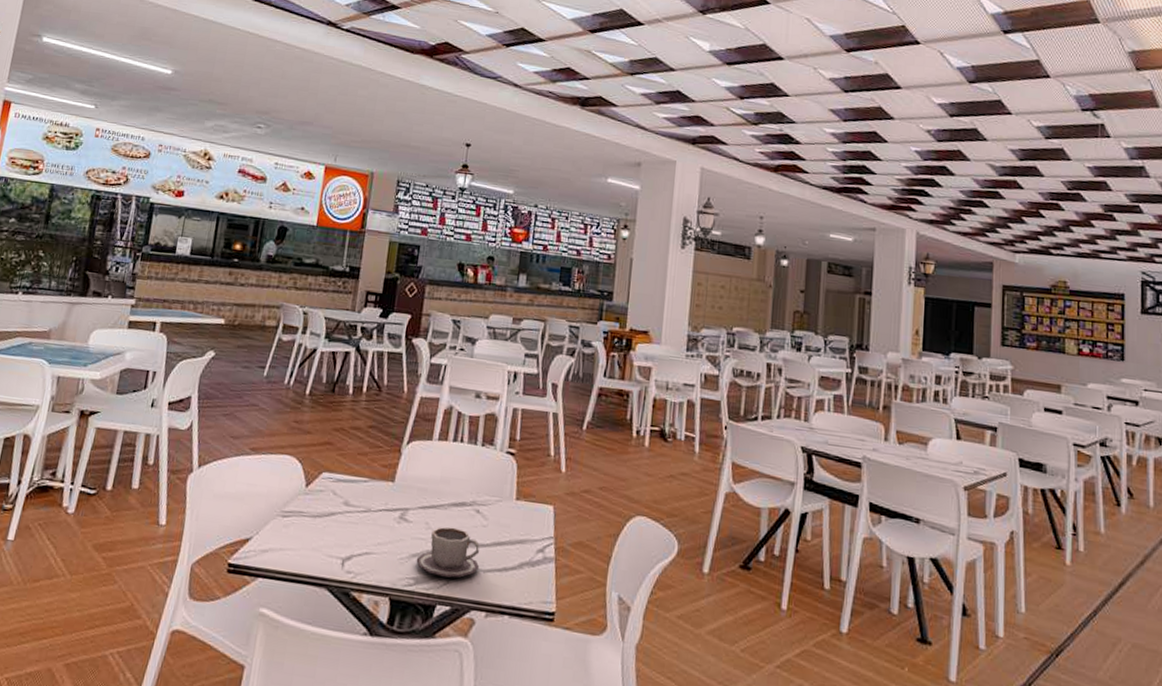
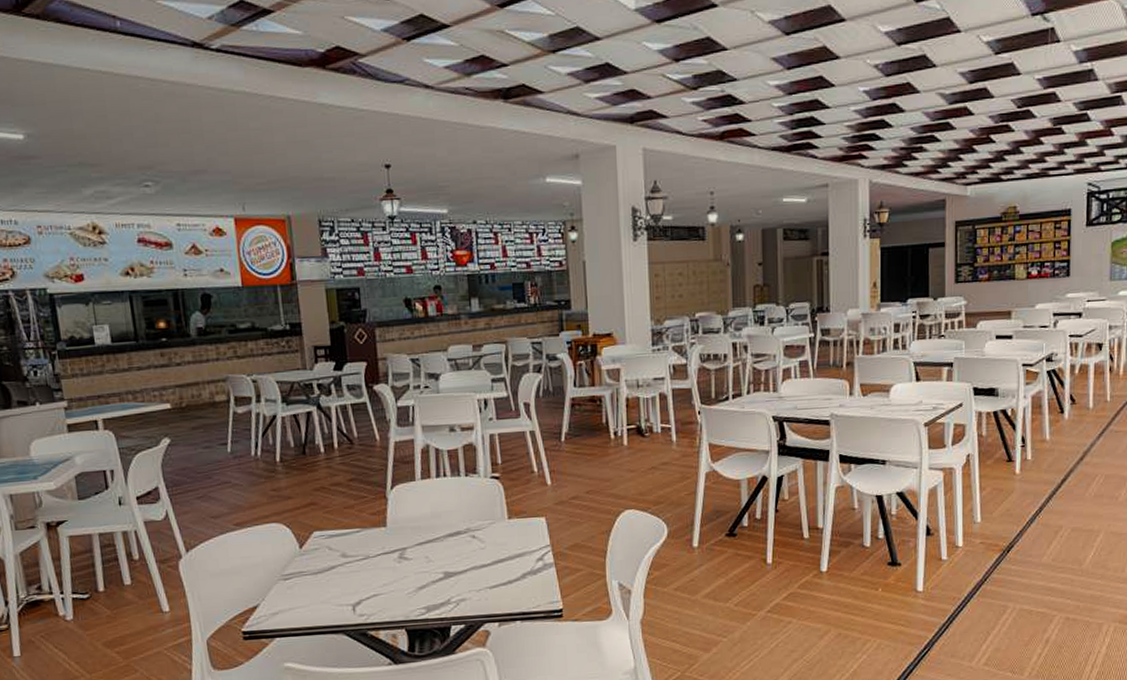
cup: present [416,527,480,578] -> none [423,555,485,601]

